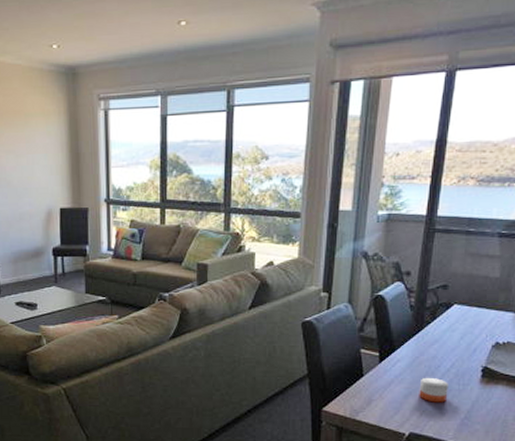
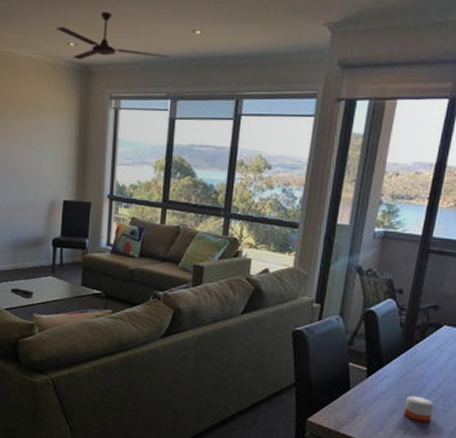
ceiling fan: none [37,10,157,62] -> present [56,12,170,60]

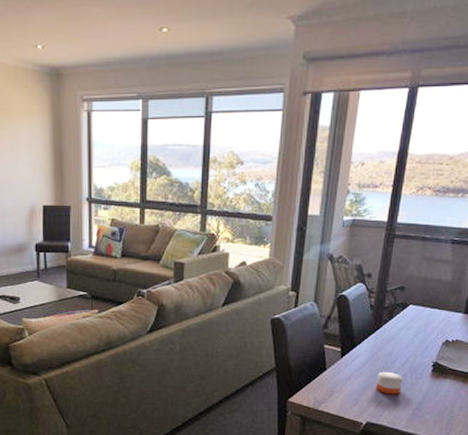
ceiling fan: present [56,12,170,60] -> none [22,12,139,62]

